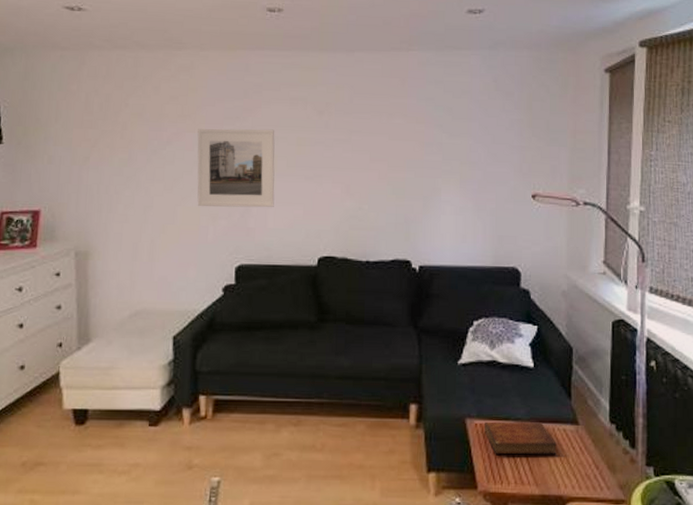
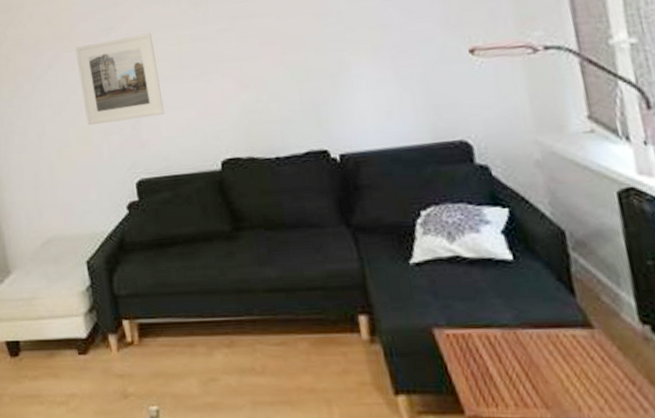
bible: present [484,421,557,455] -> none [458,328,568,371]

